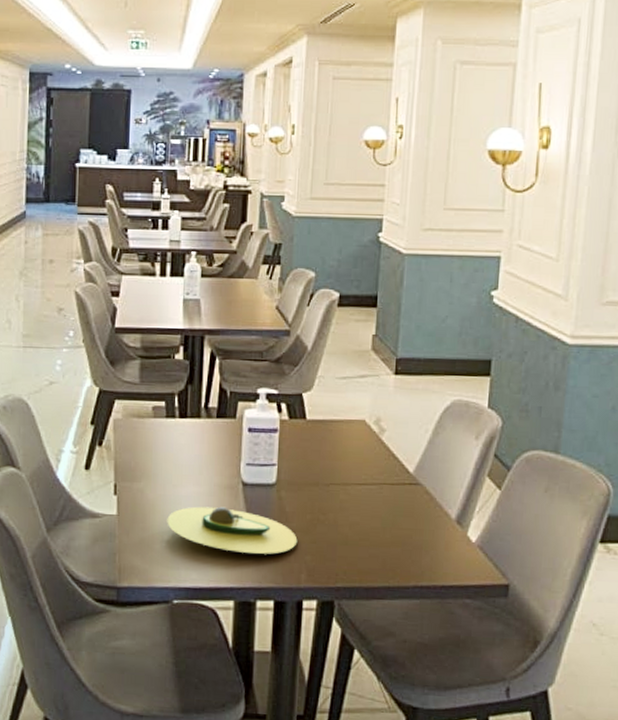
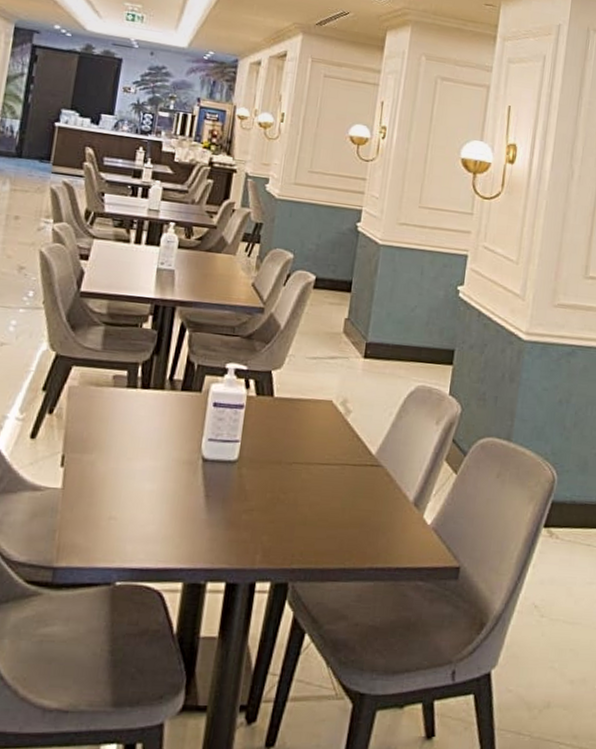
avocado: present [167,506,298,554] -> none [117,481,256,534]

